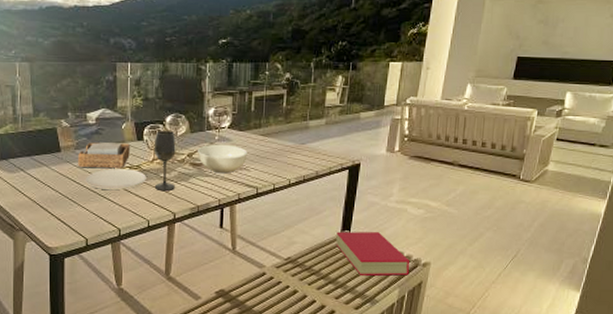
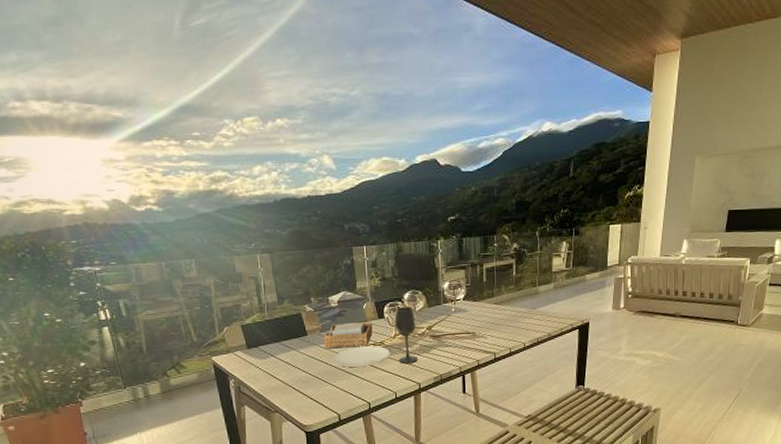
bowl: present [197,144,248,174] -> none [435,315,483,343]
book: present [336,231,410,276] -> none [572,384,642,426]

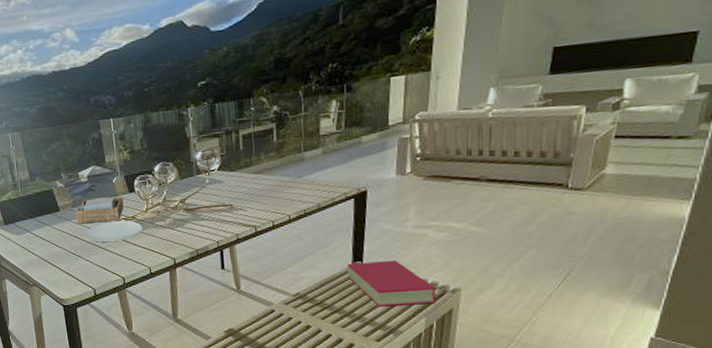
wine glass: present [394,306,418,364] -> none [145,179,172,239]
book: none [572,384,642,426] -> present [347,261,437,306]

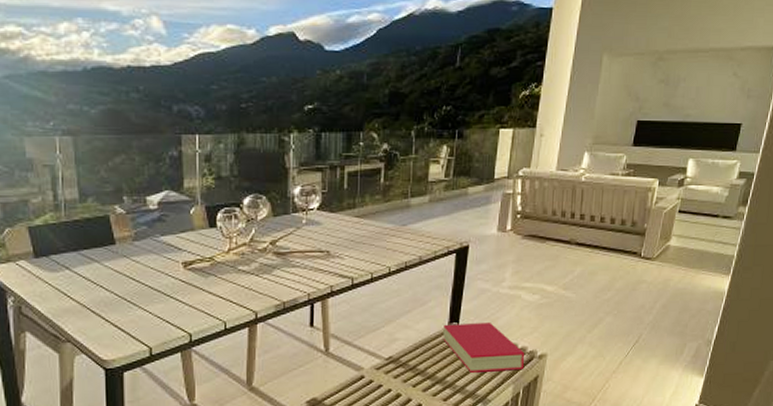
napkin holder: present [76,196,124,224] -> none [137,231,200,263]
plate: present [85,220,143,243] -> none [146,262,221,289]

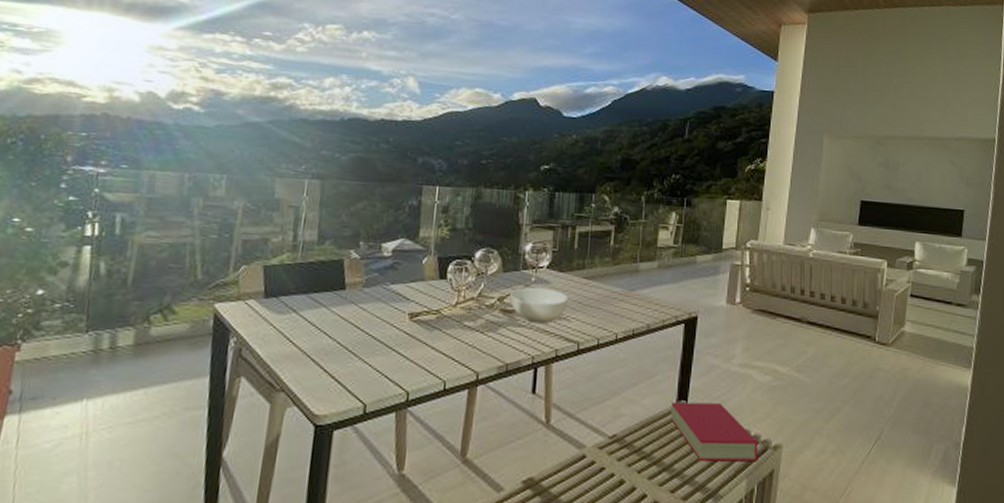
bowl: none [281,228,341,263] -> present [509,286,568,324]

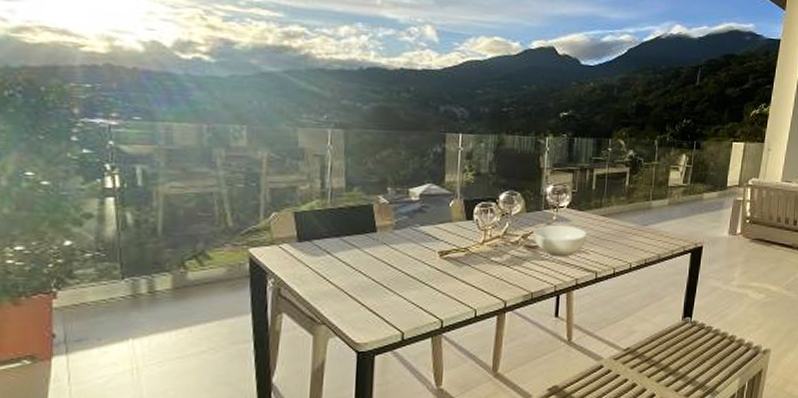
book: present [671,402,759,462] -> none [677,319,750,365]

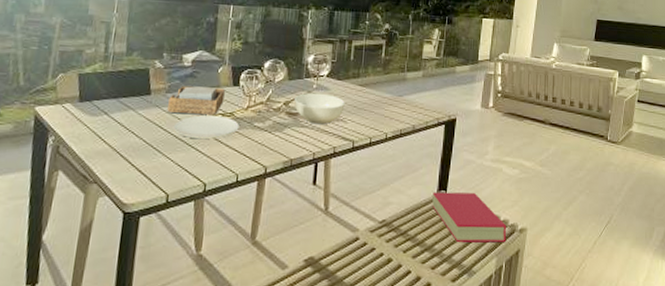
napkin holder: none [396,221,458,252] -> present [167,86,225,116]
plate: none [403,251,475,276] -> present [172,115,239,140]
book: none [677,319,750,365] -> present [432,192,507,243]

